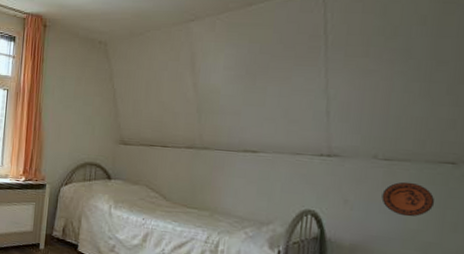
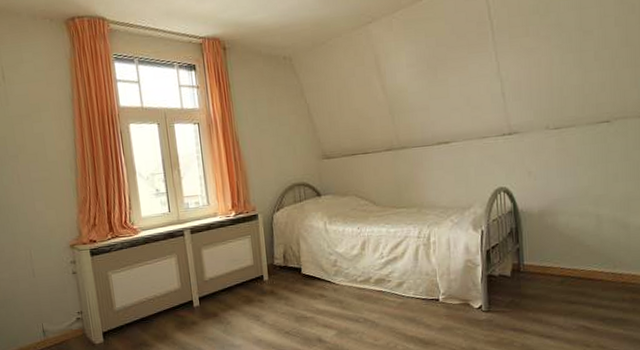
decorative plate: present [381,181,435,217] -> none [557,145,599,177]

